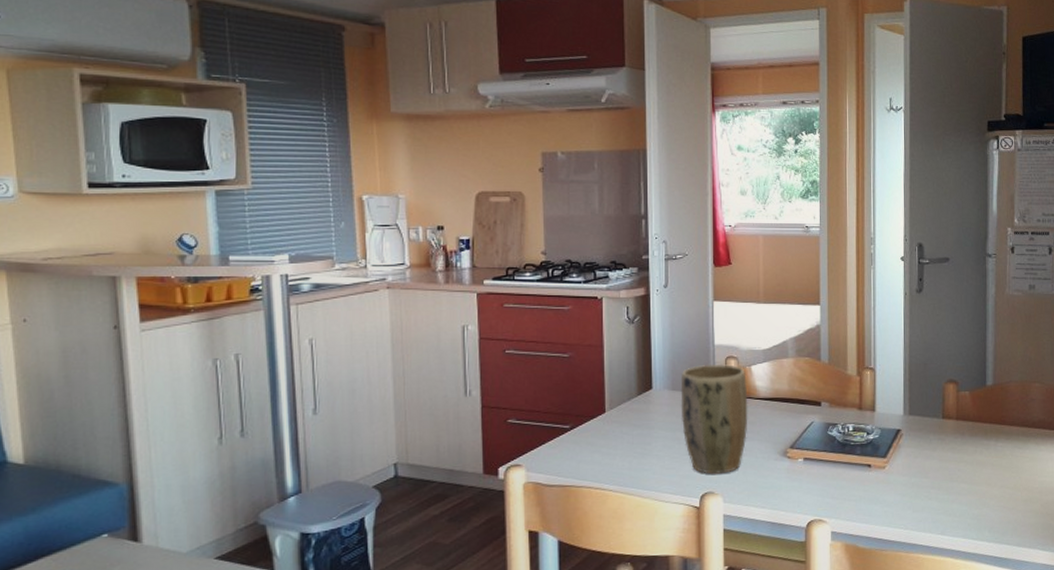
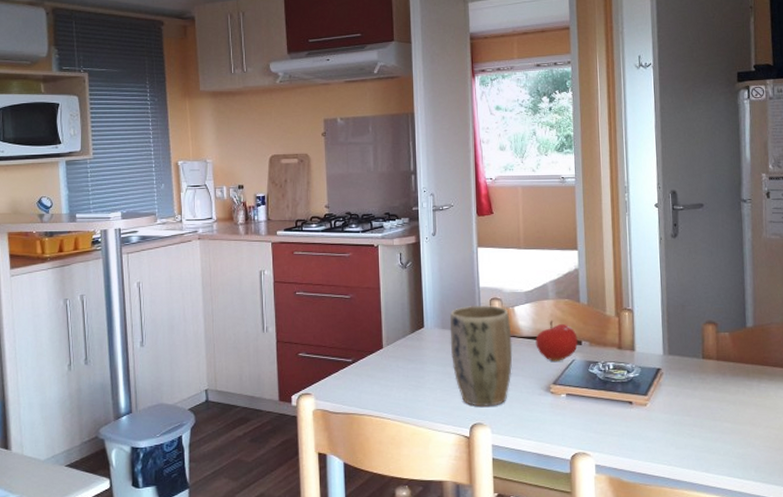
fruit: none [773,379,817,424] -> present [535,320,578,361]

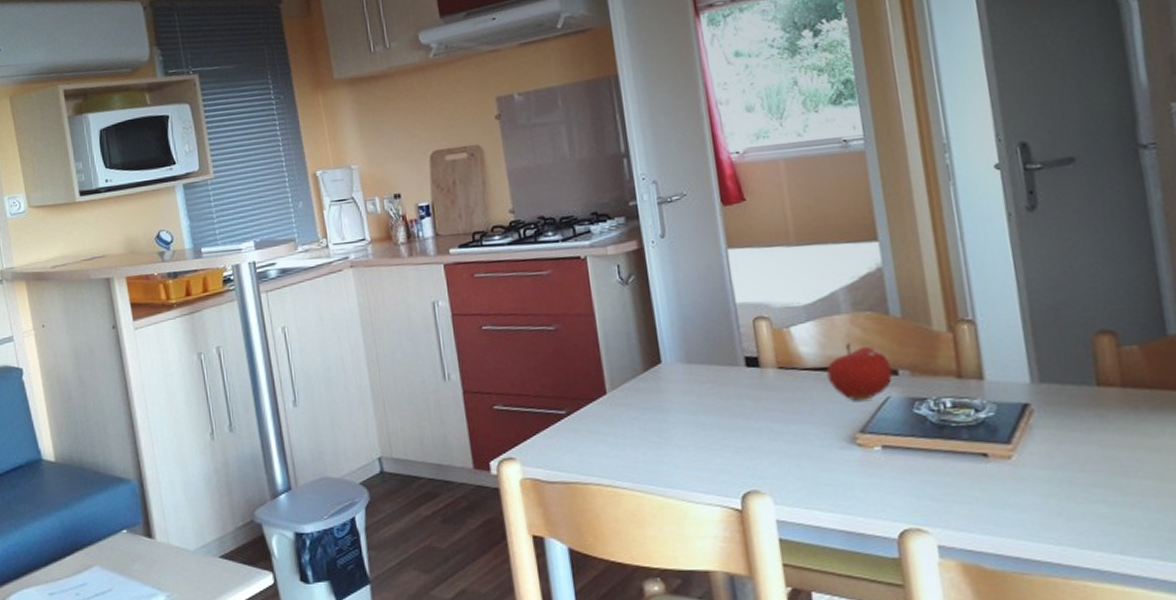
plant pot: present [449,304,513,407] -> none [695,326,796,468]

